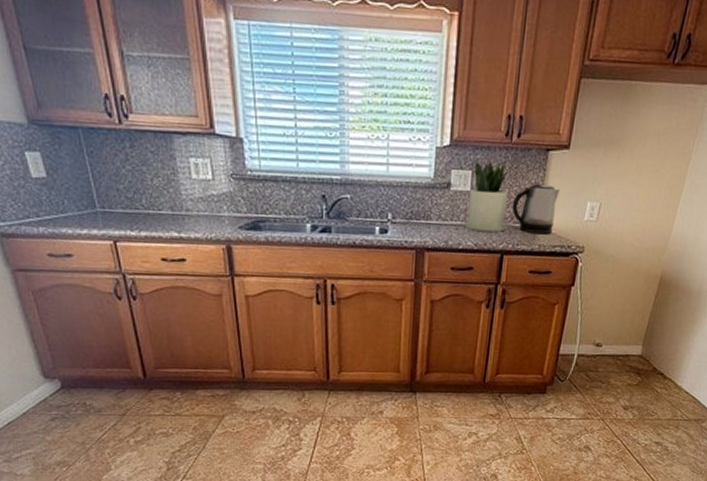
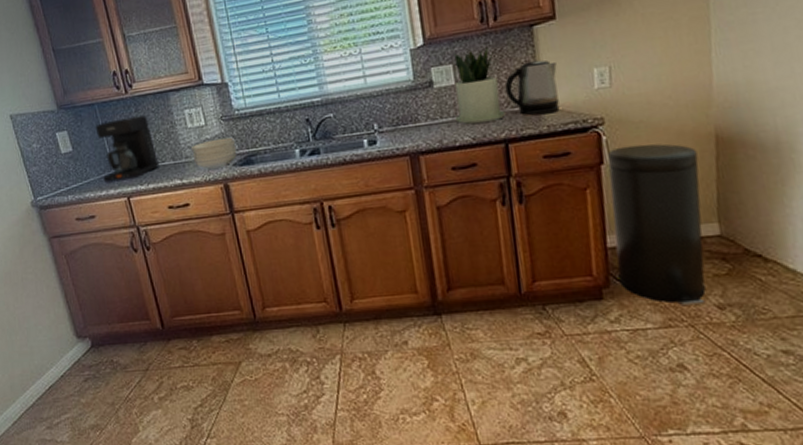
coffee maker: none [78,151,154,222] -> present [95,115,159,183]
bowl: none [194,196,245,229] -> present [191,137,237,170]
pedal bin: none [561,274,644,405] -> present [607,143,706,306]

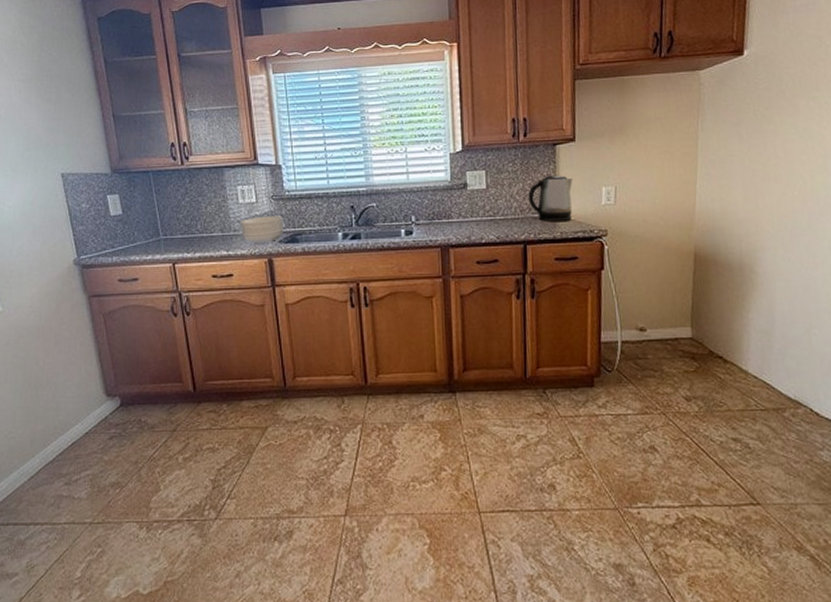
coffee maker: present [95,115,159,183] -> none [148,187,207,248]
planter: present [453,47,506,125] -> none [483,159,527,225]
pedal bin: present [607,143,706,306] -> none [607,255,680,397]

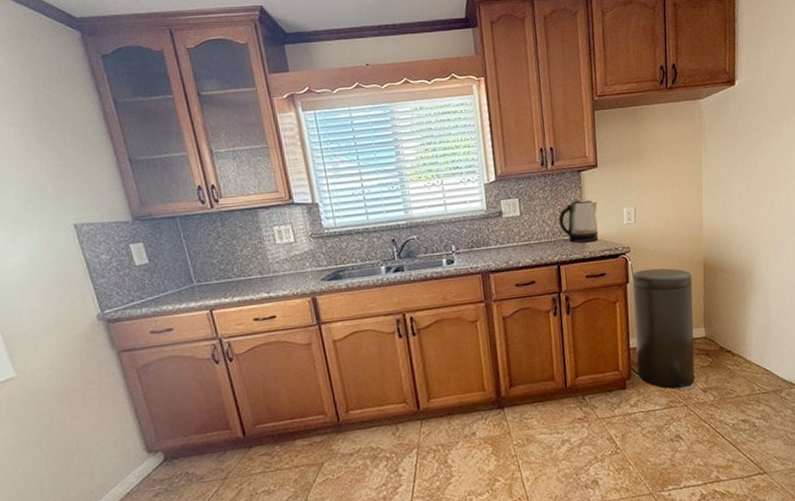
bowl: present [241,215,284,245] -> none [280,254,326,284]
pedal bin: none [607,255,680,397] -> present [631,268,695,391]

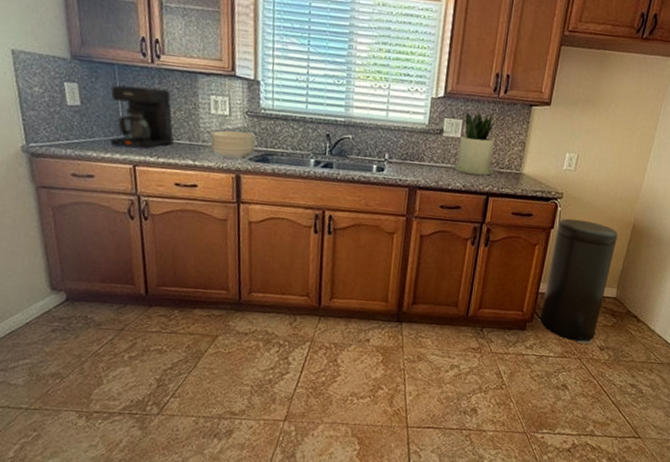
coffee maker: none [176,230,245,296] -> present [110,85,174,149]
bowl: none [280,254,326,284] -> present [210,130,256,160]
planter: none [519,186,559,249] -> present [453,111,497,176]
kettle: present [558,199,599,244] -> none [498,134,541,181]

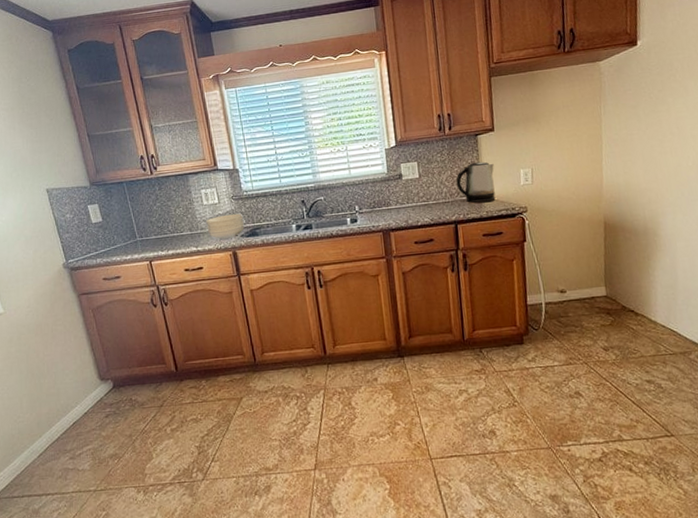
coffee maker: present [110,85,174,149] -> none [123,193,178,249]
planter: present [453,111,497,176] -> none [418,150,456,209]
kettle: none [498,134,541,181] -> present [456,161,496,204]
pedal bin: present [540,218,618,345] -> none [529,227,596,349]

